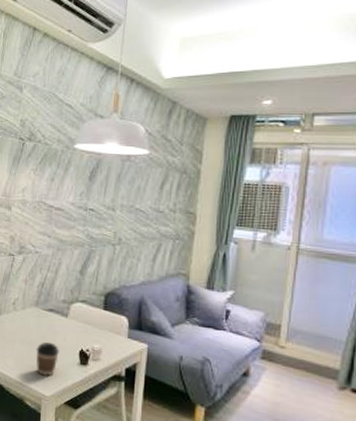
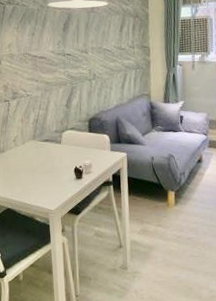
coffee cup: present [36,341,59,376] -> none [38,166,58,194]

